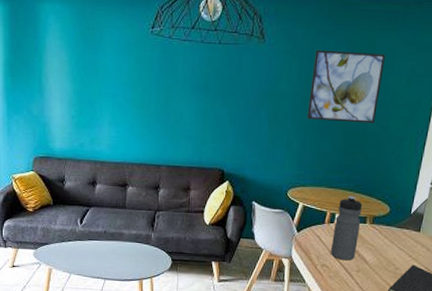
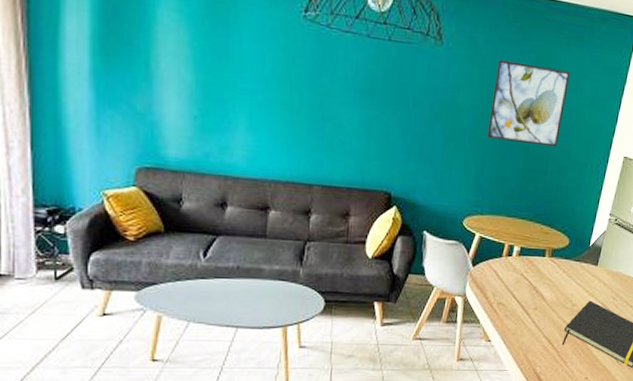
water bottle: present [330,195,363,261] -> none [507,225,542,298]

